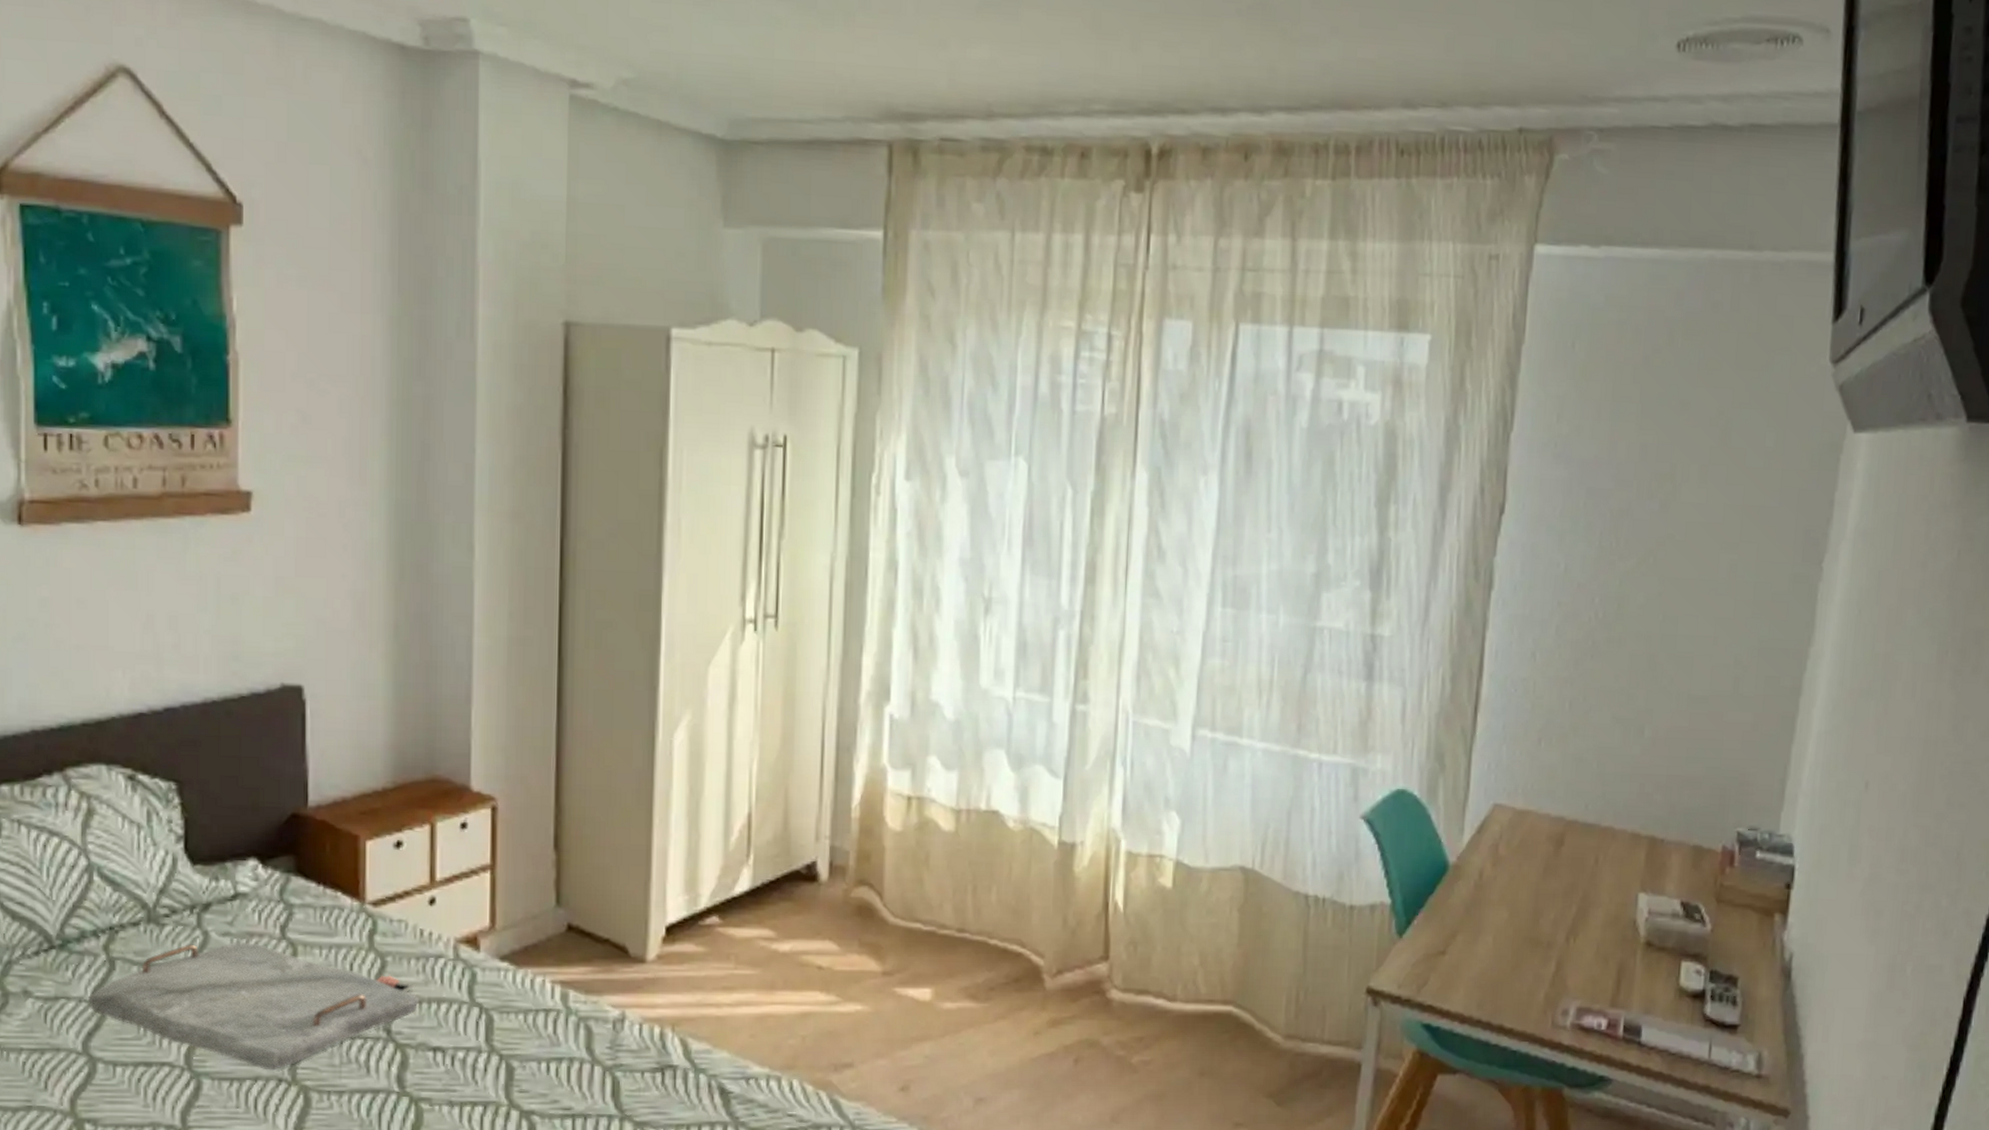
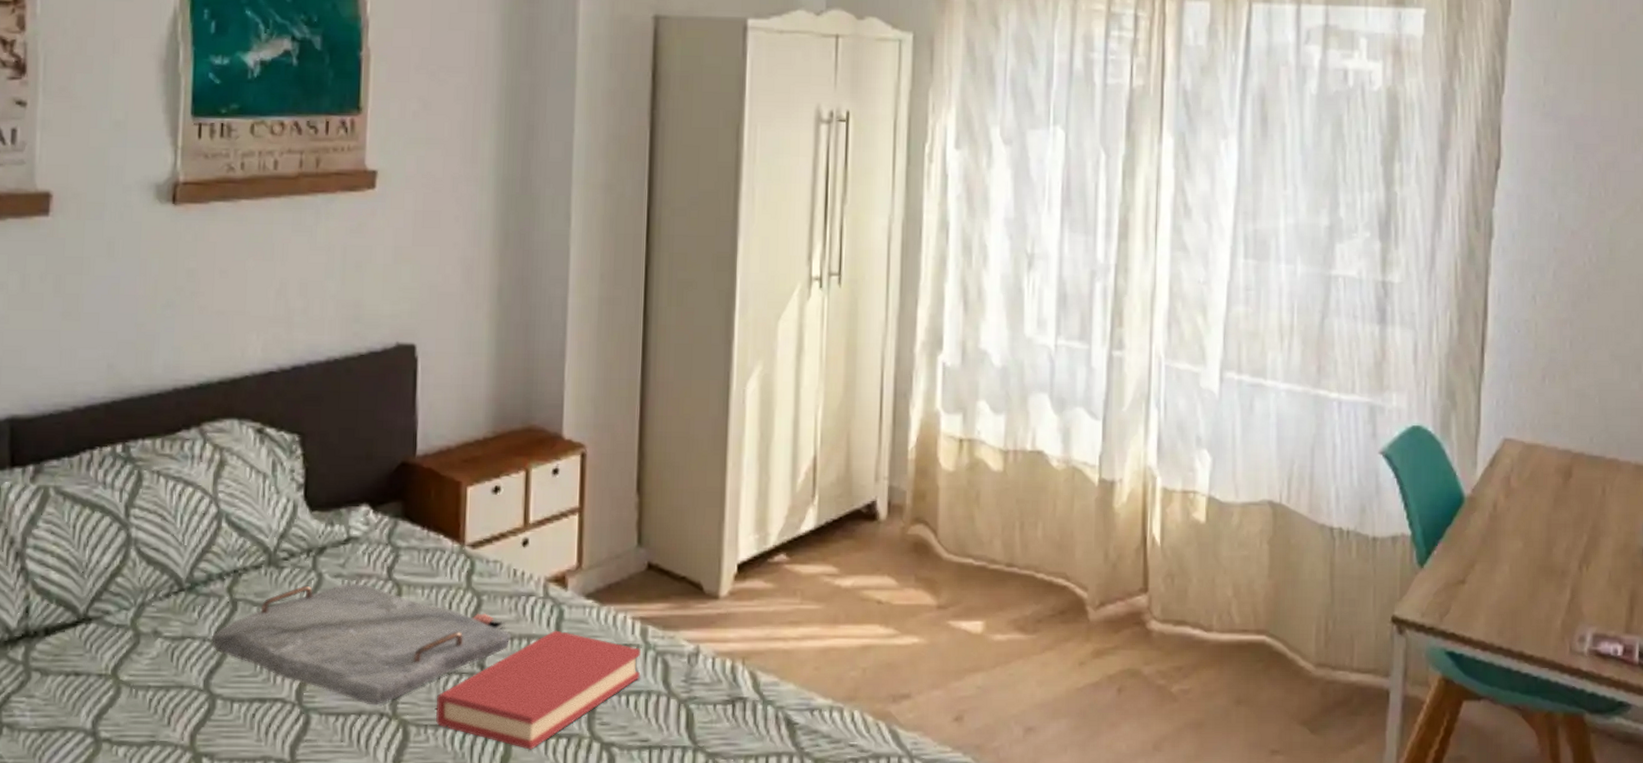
hardback book: none [339,994,561,1118] -> present [435,630,641,750]

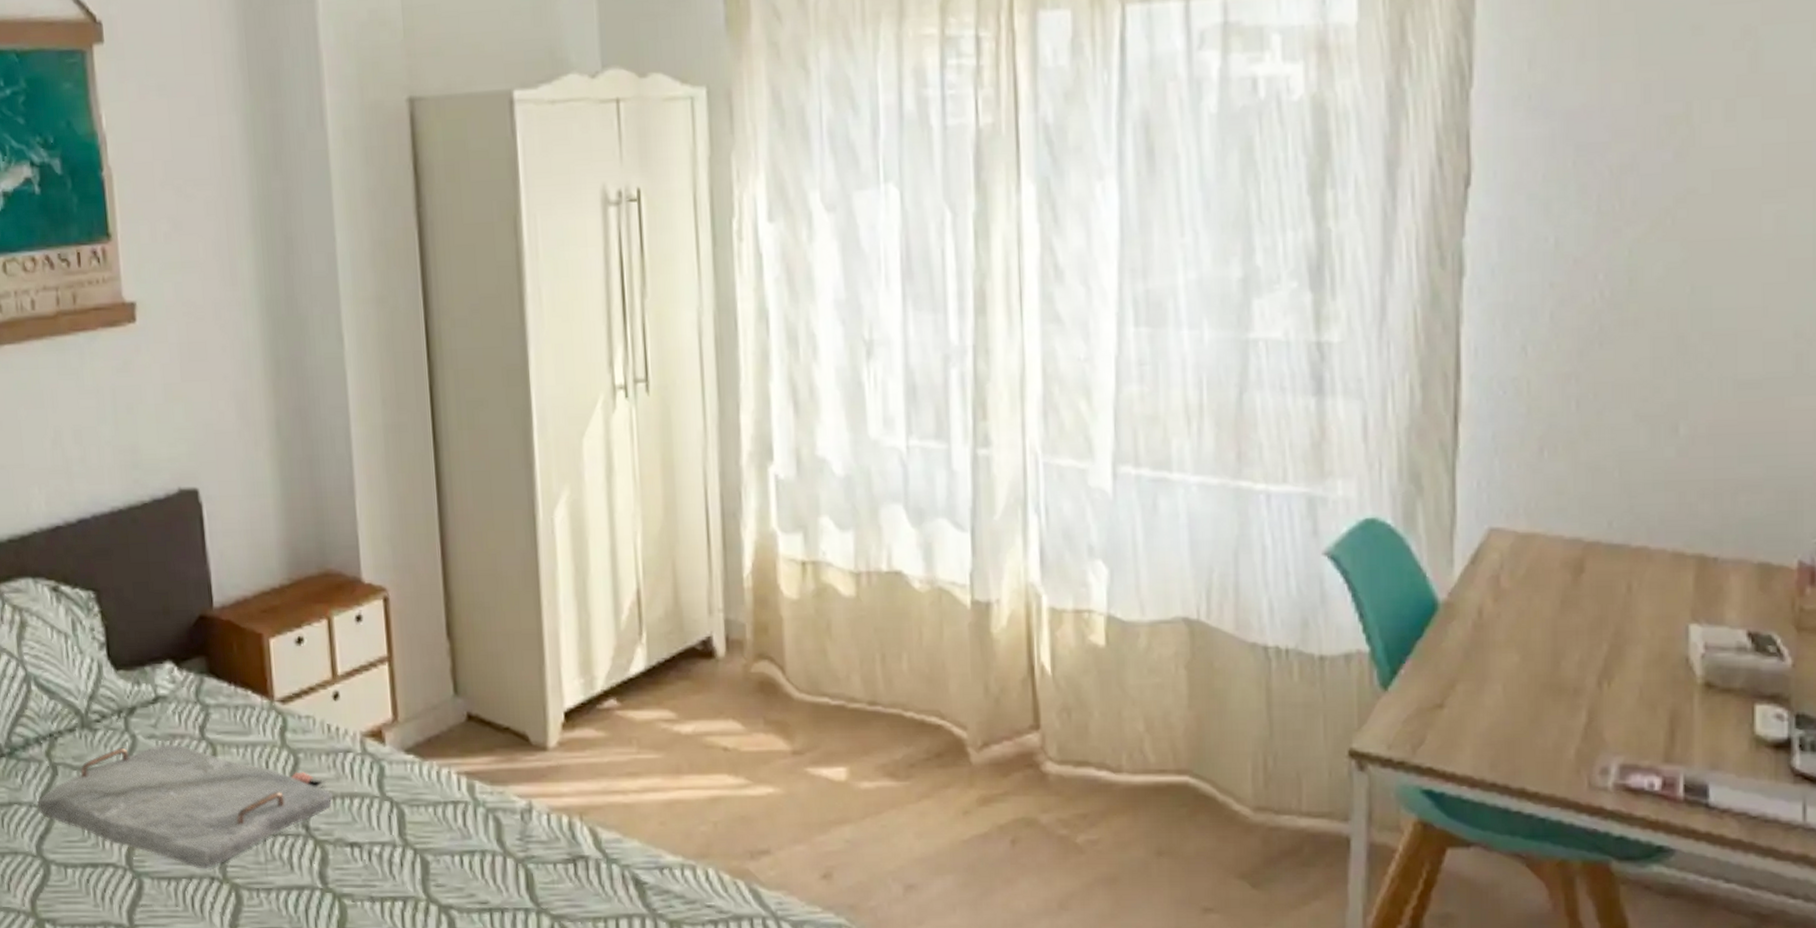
hardback book: present [435,630,641,750] -> none [265,788,472,913]

